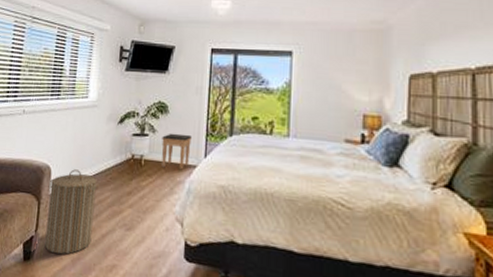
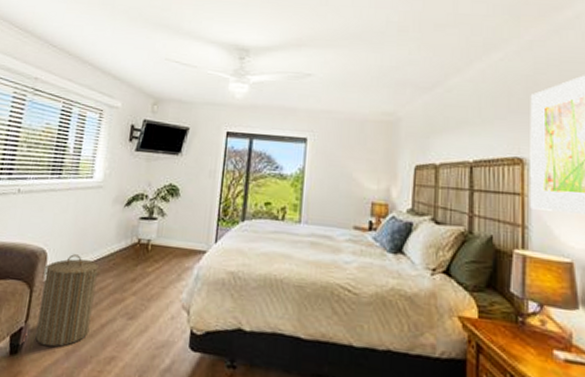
footstool: present [161,133,192,170] -> none [169,217,203,255]

